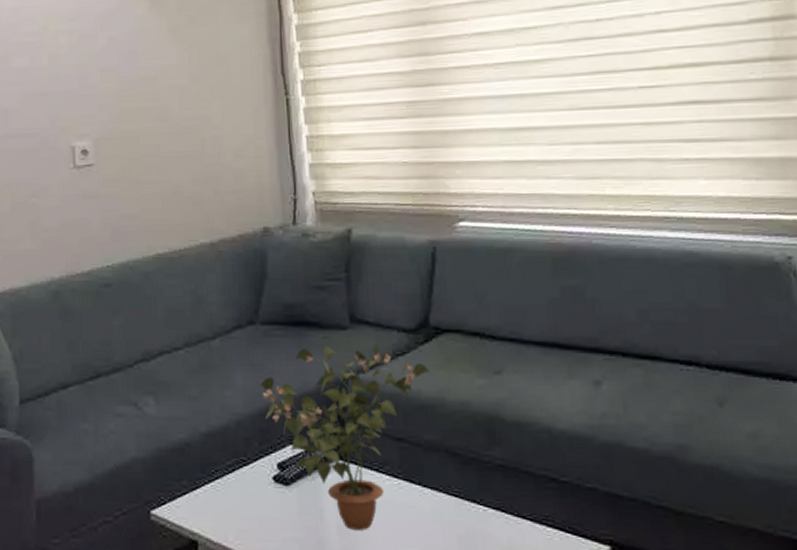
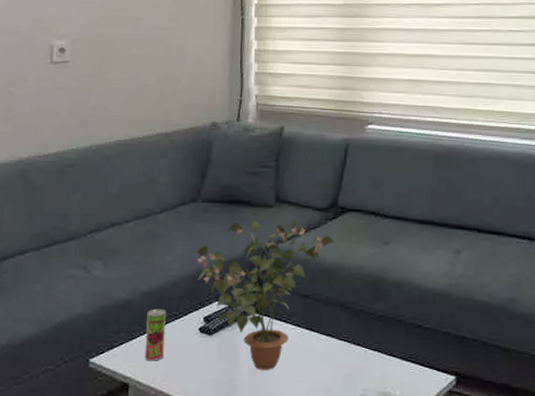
beverage can: none [210,453,236,515] -> present [144,309,166,361]

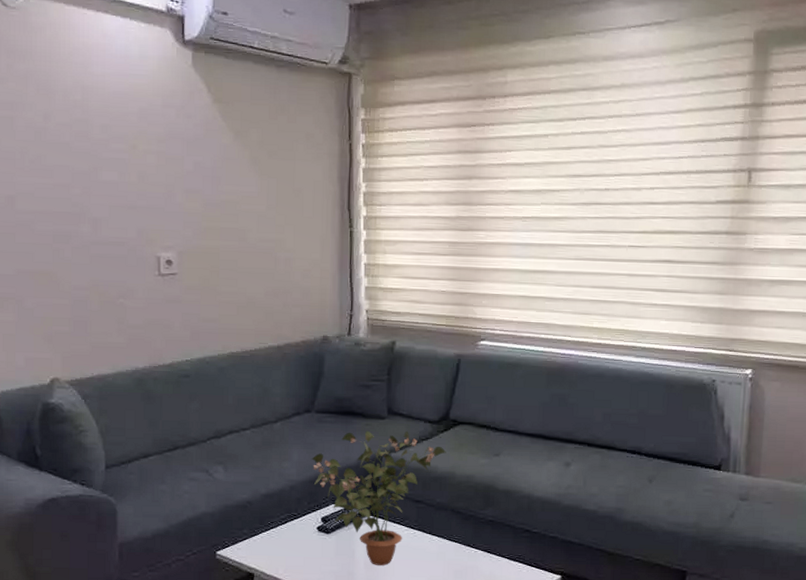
beverage can: present [144,309,166,361] -> none [267,509,286,555]

